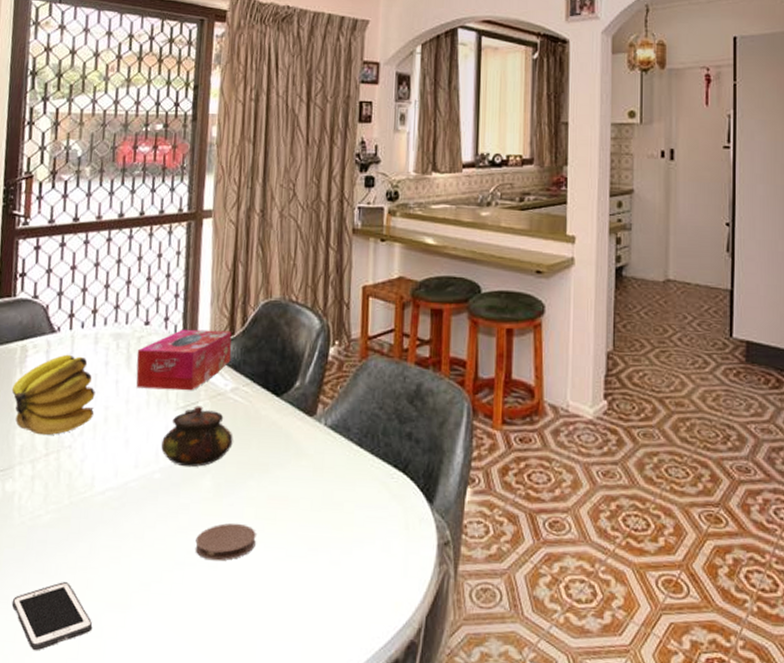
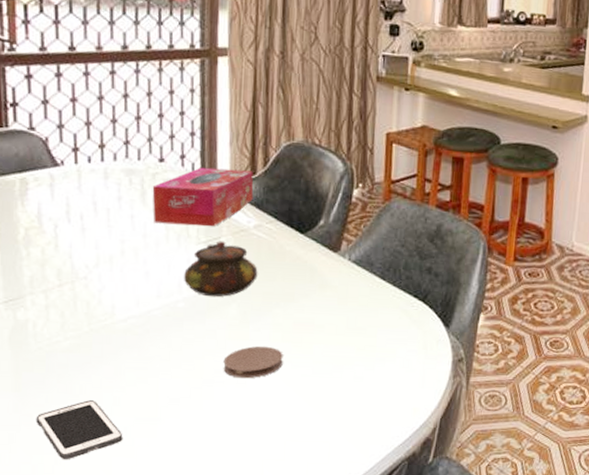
banana: present [11,354,95,436] -> none [13,188,110,267]

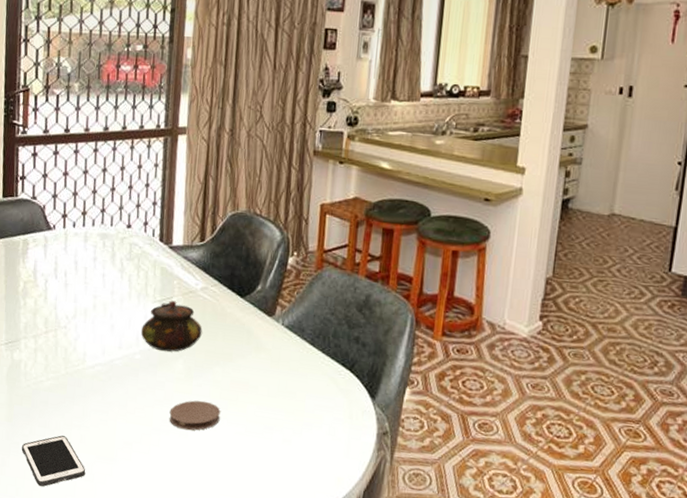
tissue box: present [152,167,254,227] -> none [119,233,203,288]

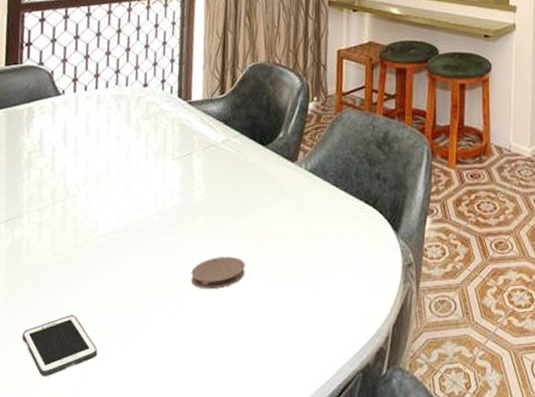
teapot: present [141,300,202,352] -> none [159,156,224,210]

